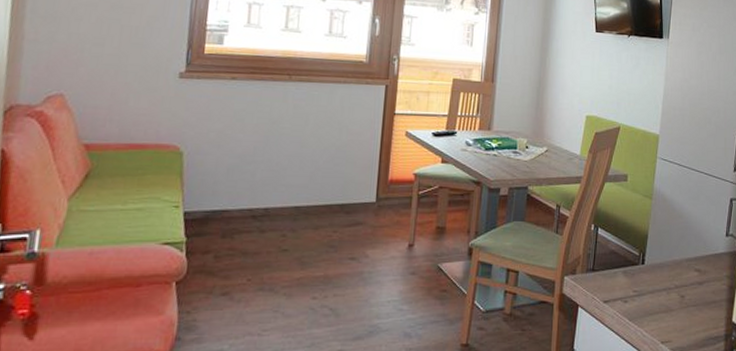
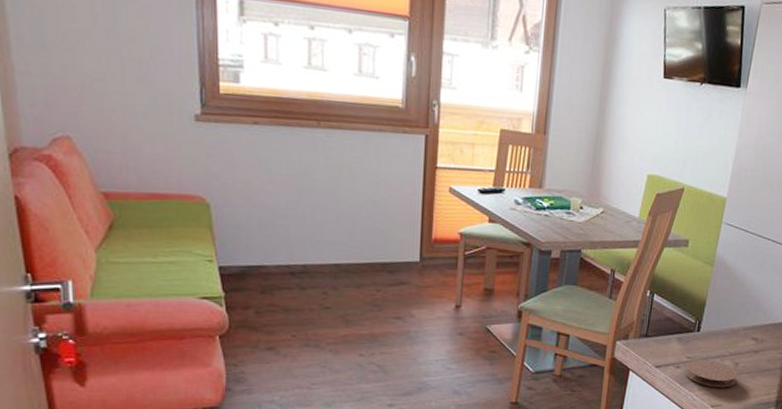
coaster: none [632,293,685,323] -> present [684,360,738,388]

